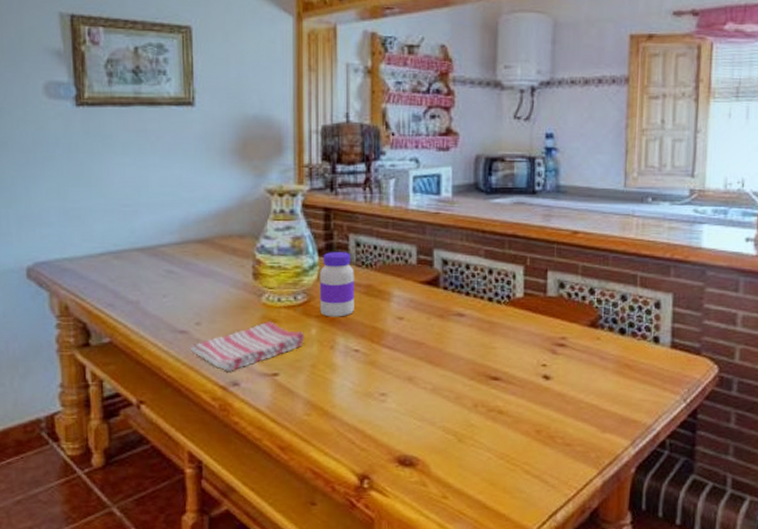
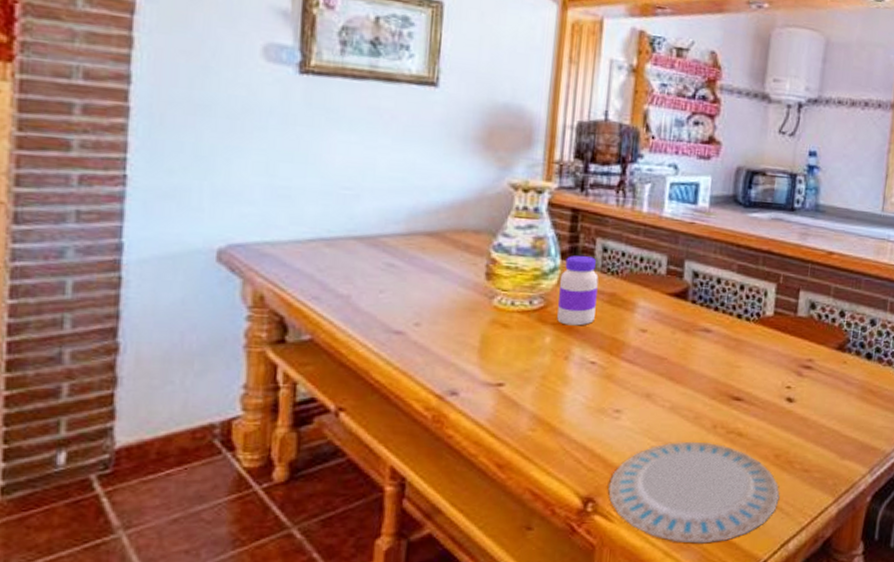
dish towel: present [190,321,305,373] -> none [405,326,538,380]
plate: none [381,420,544,516] -> present [608,441,780,544]

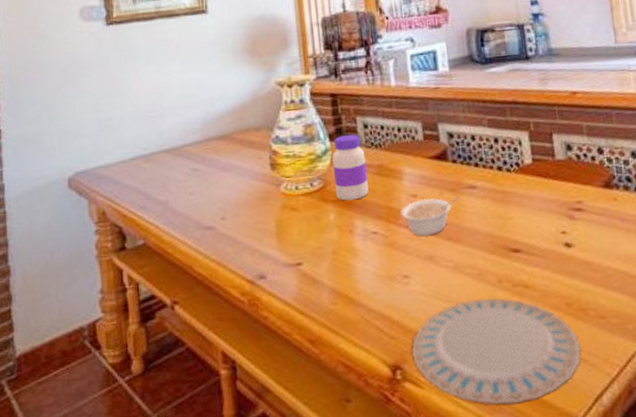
legume: none [625,334,692,373] -> present [400,196,460,236]

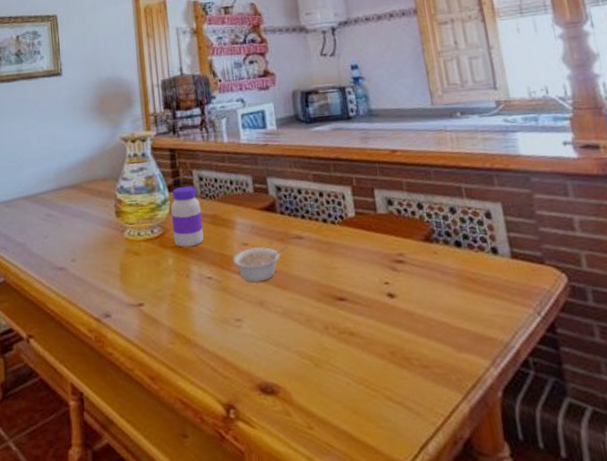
plate: present [411,297,581,405] -> none [244,343,406,448]

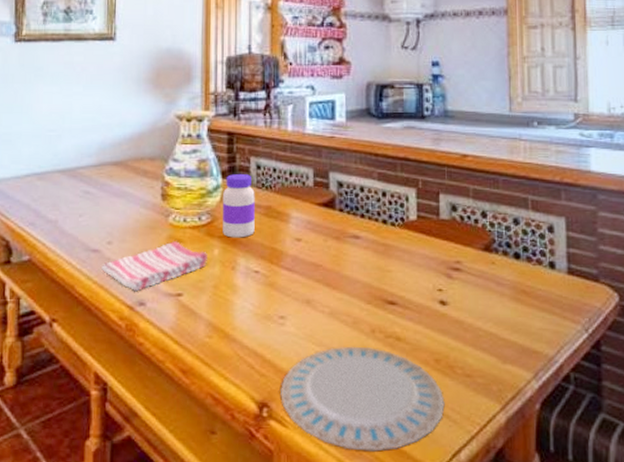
dish towel: none [68,254,164,305] -> present [101,241,208,292]
legume: present [233,246,288,282] -> none [284,243,343,280]
plate: none [244,343,406,448] -> present [281,346,445,452]

